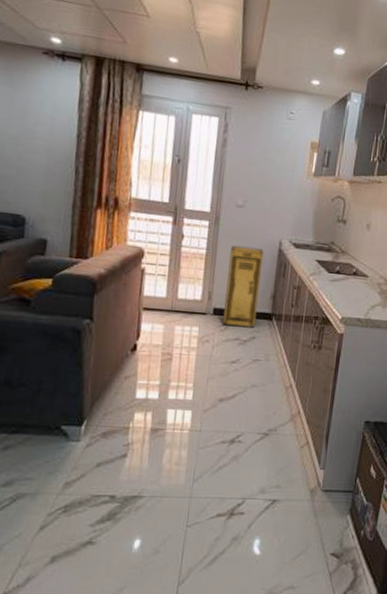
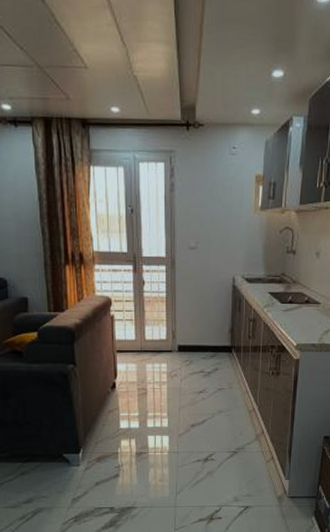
storage cabinet: present [222,245,264,328] -> none [188,286,219,361]

